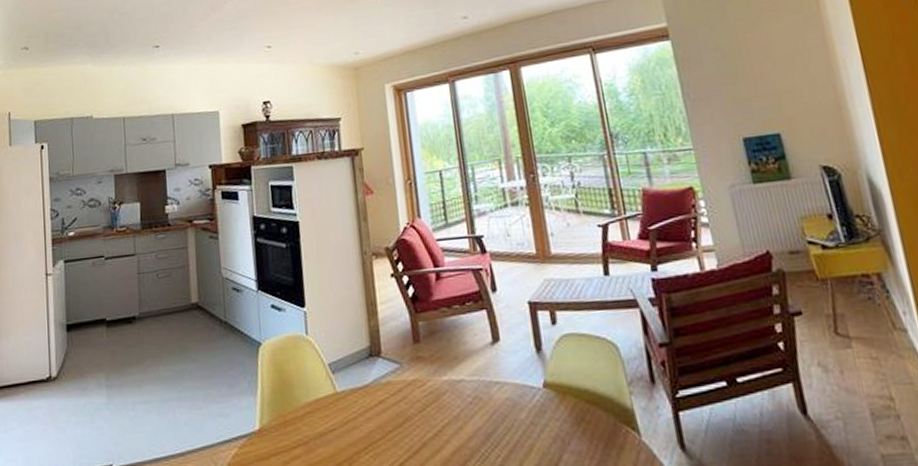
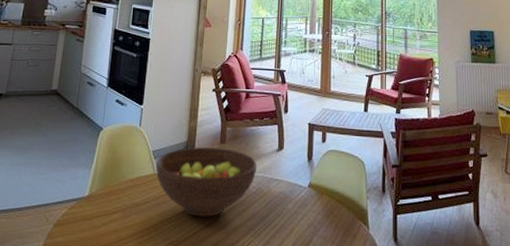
fruit bowl: none [334,349,469,442] -> present [155,147,258,217]

